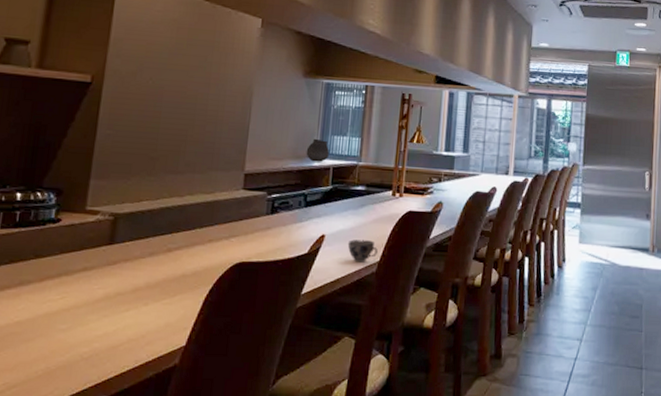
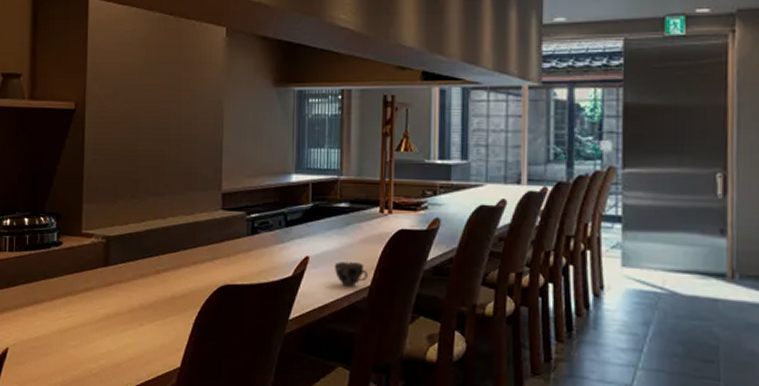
ceramic pot: present [306,138,329,162] -> none [282,152,307,178]

